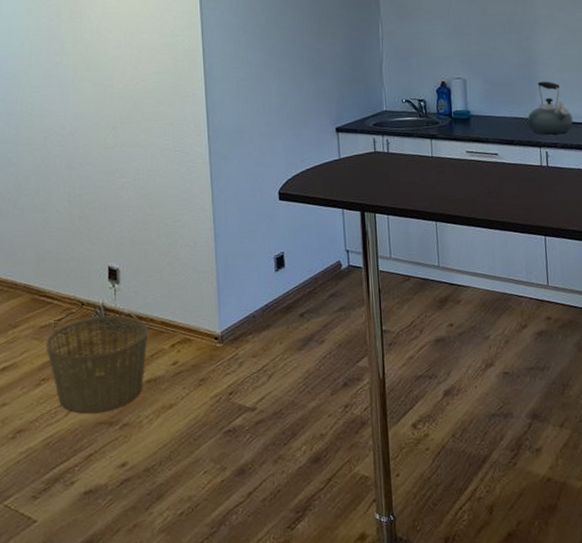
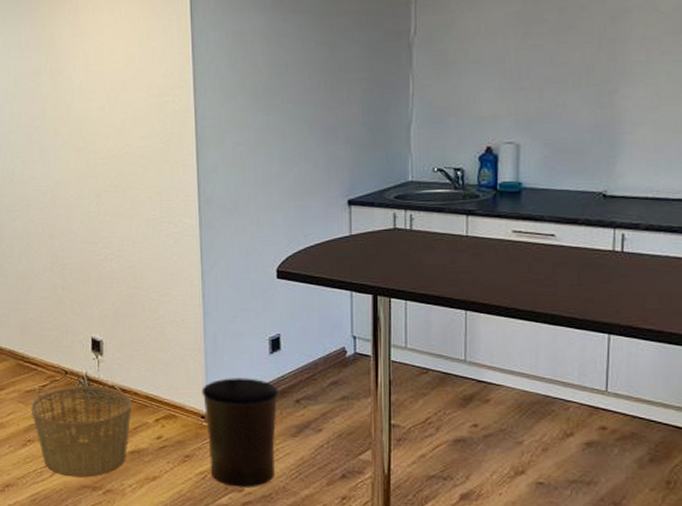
waste bin: none [214,296,286,406] -> present [201,378,280,487]
kettle: present [527,81,573,135] -> none [601,146,665,213]

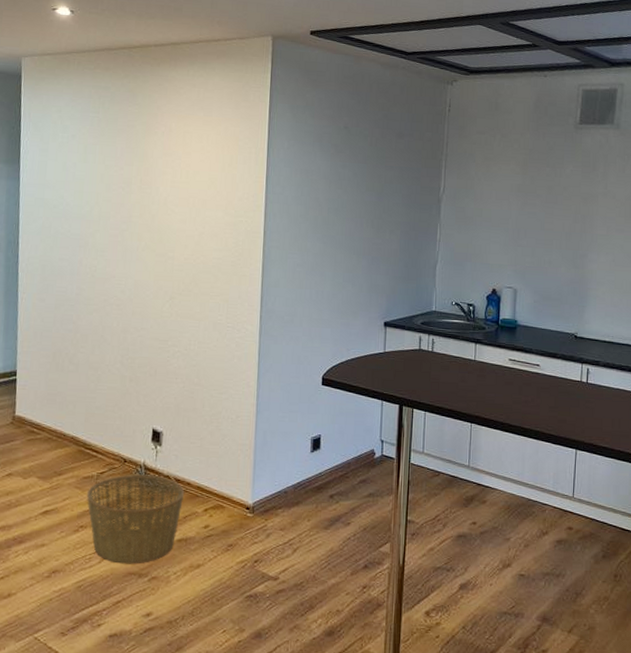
waste bin: present [201,378,280,487] -> none [248,472,317,576]

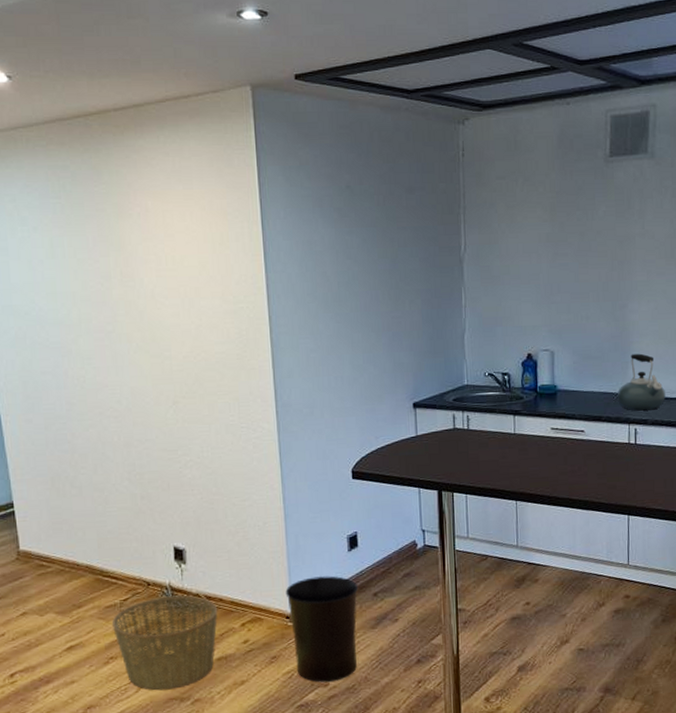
waste bin: none [248,472,317,576] -> present [285,576,359,682]
kettle: none [573,299,618,353] -> present [618,353,665,411]

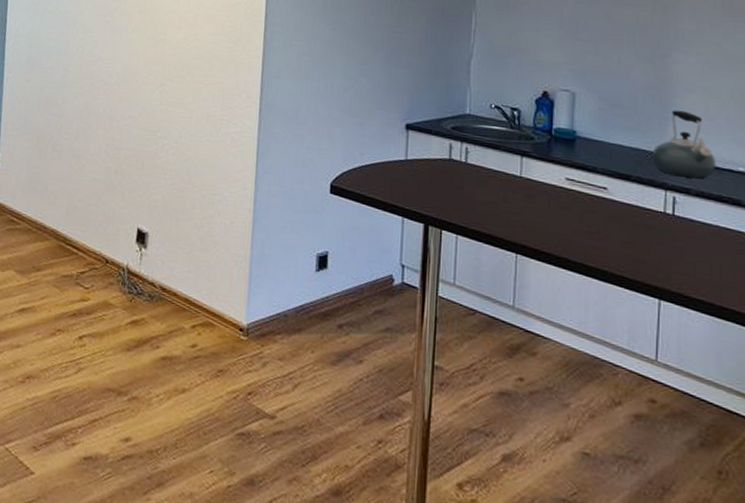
basket: present [111,595,218,691] -> none [65,277,171,380]
waste bin: present [285,576,359,682] -> none [242,291,323,416]

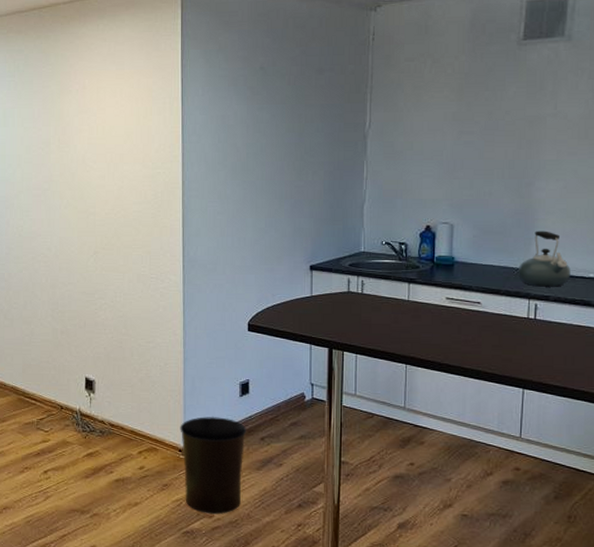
waste bin: none [242,291,323,416] -> present [180,417,247,514]

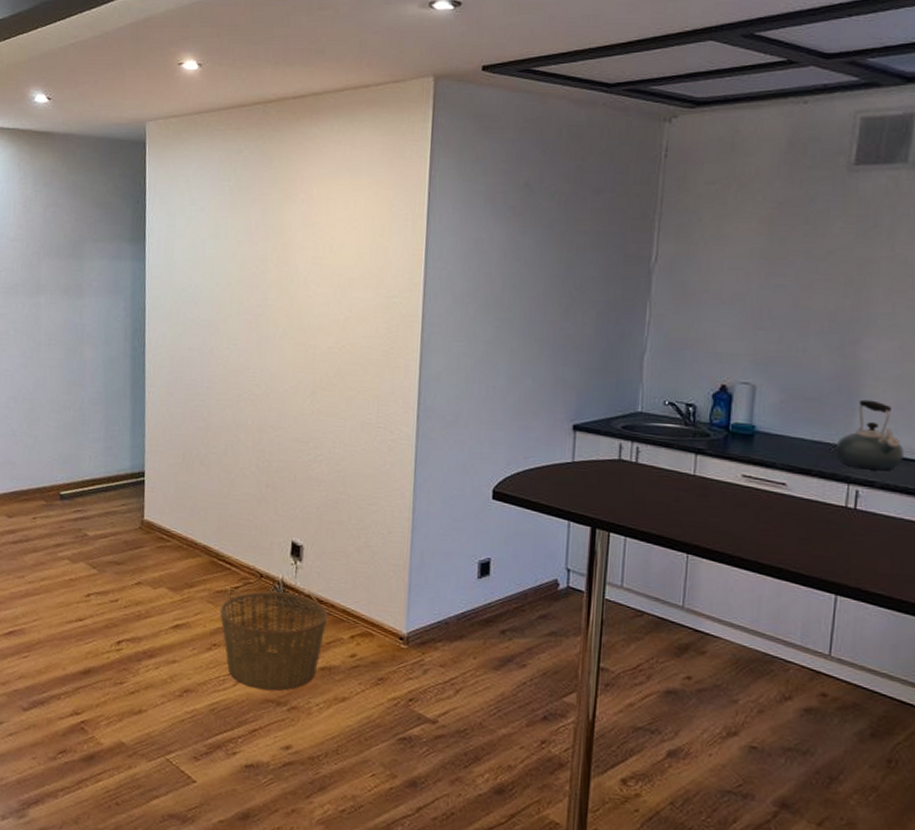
basket: none [28,420,119,502] -> present [219,591,328,691]
waste bin: present [180,417,247,514] -> none [402,599,485,720]

